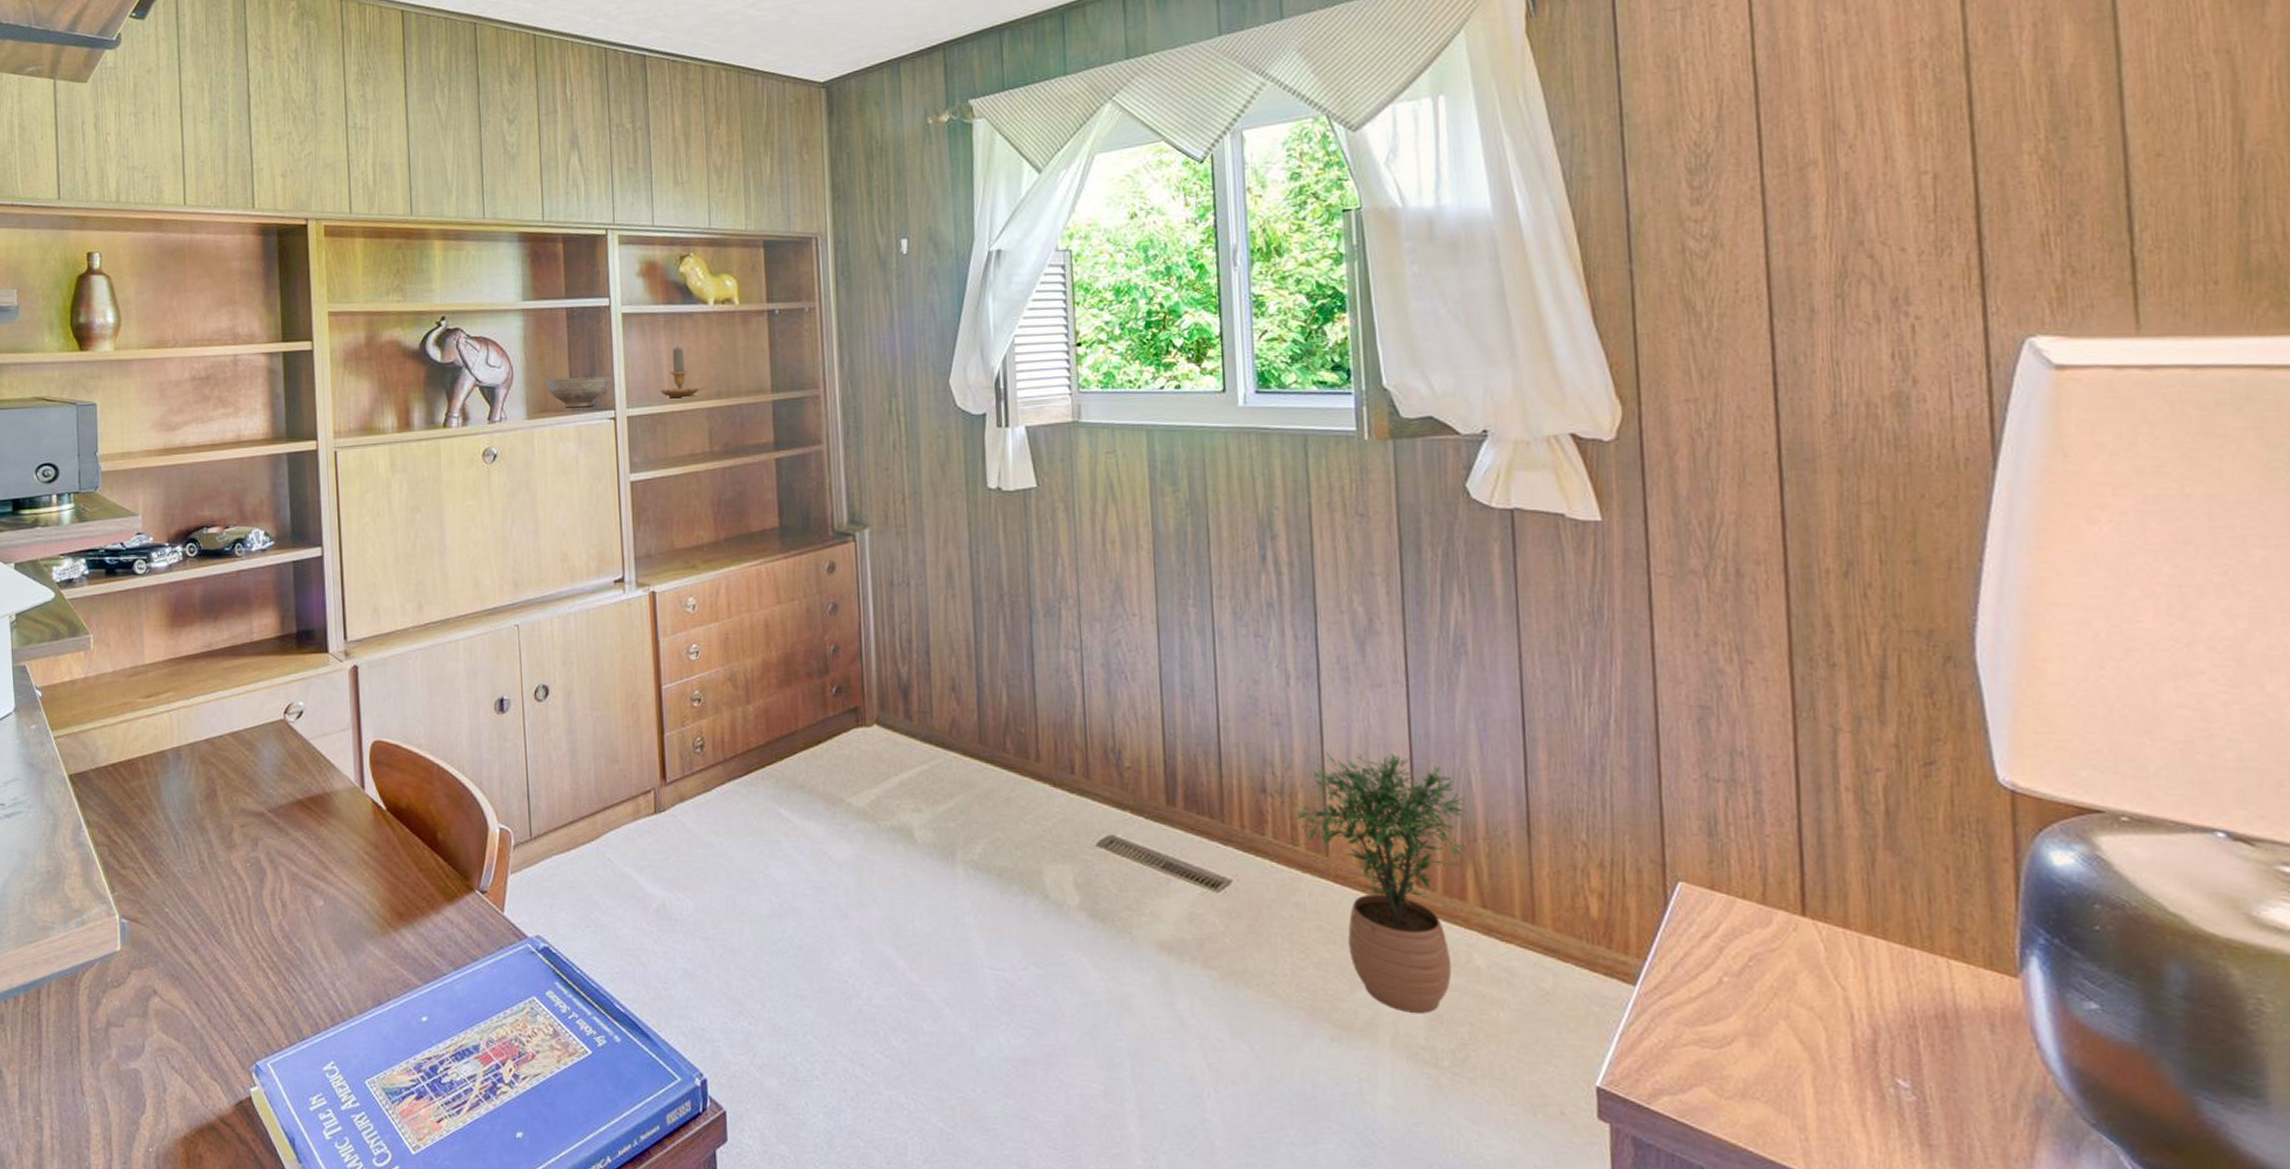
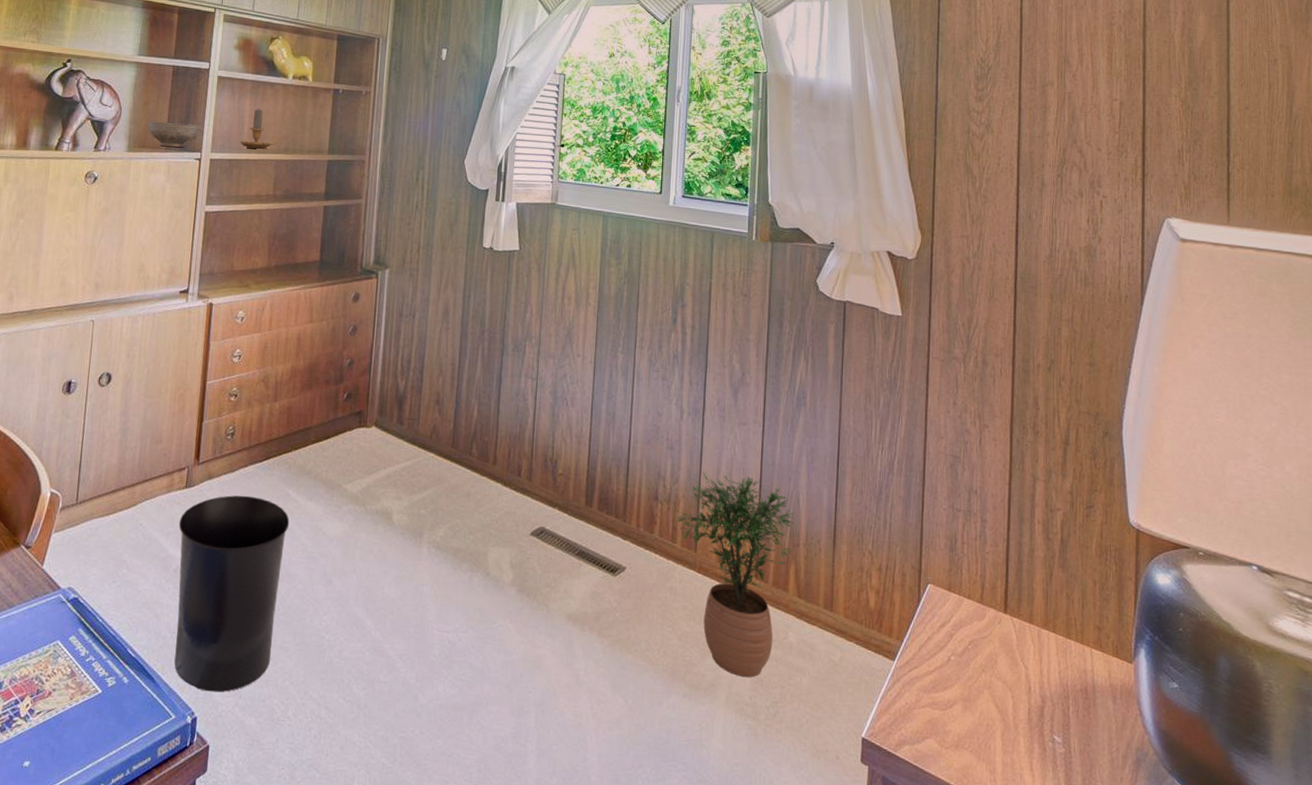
waste bin: none [652,818,786,1050] -> present [174,495,290,692]

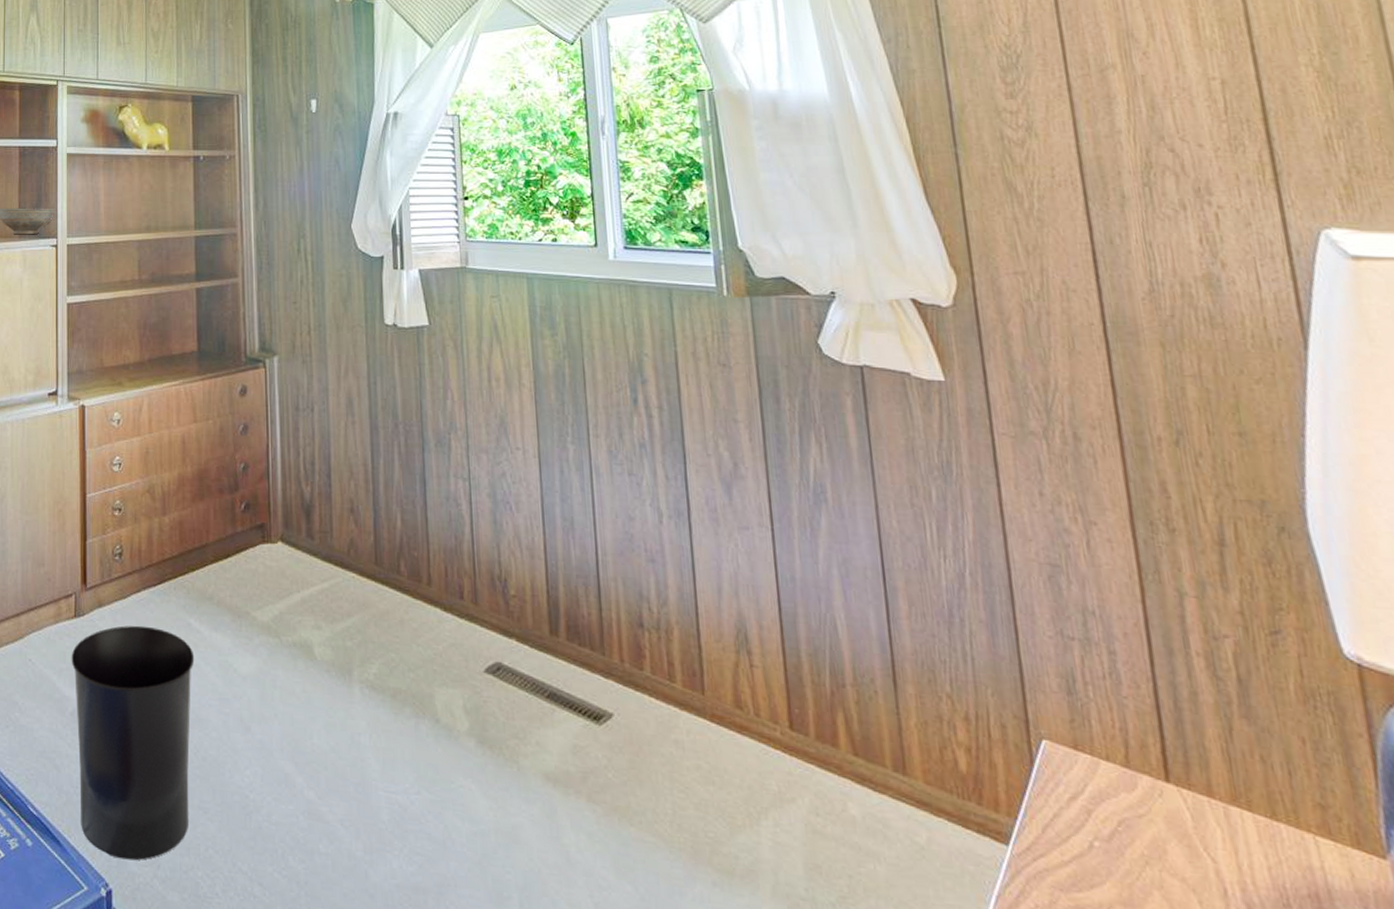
candle: present [240,107,280,150] -> none [97,183,140,230]
potted plant: present [676,472,795,677] -> none [671,590,837,862]

